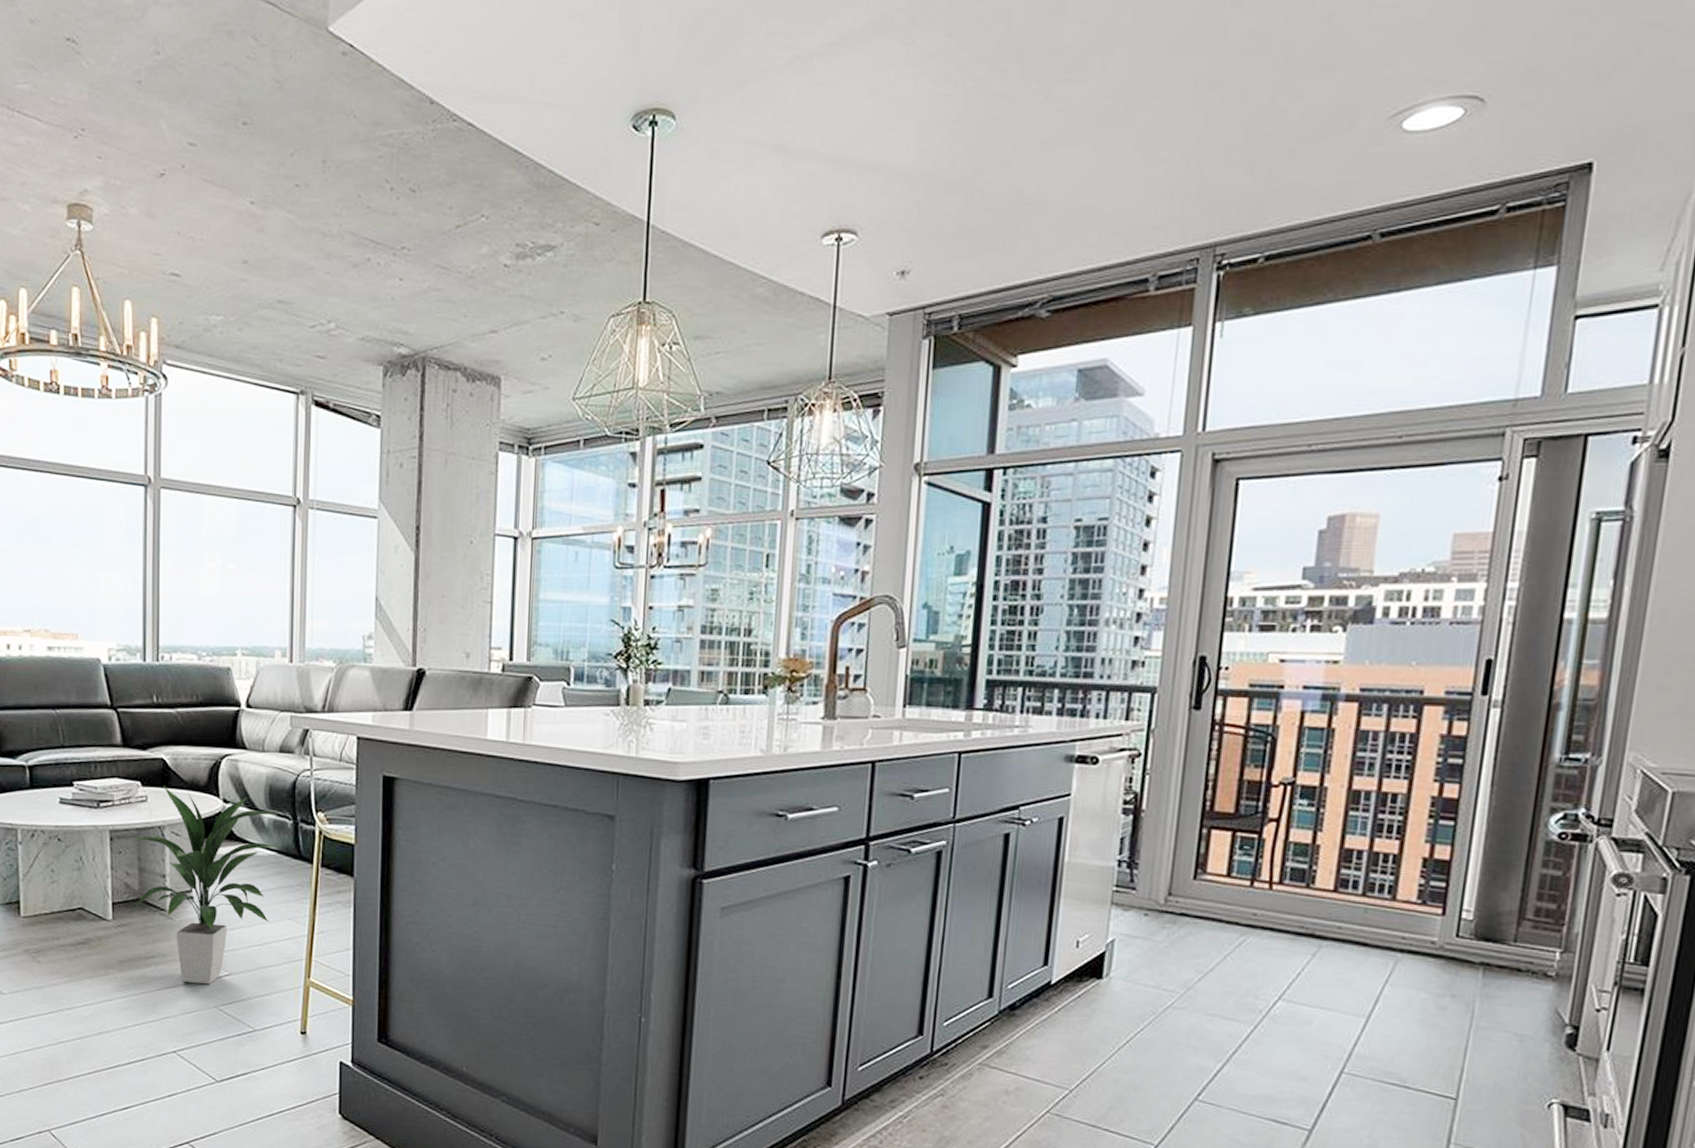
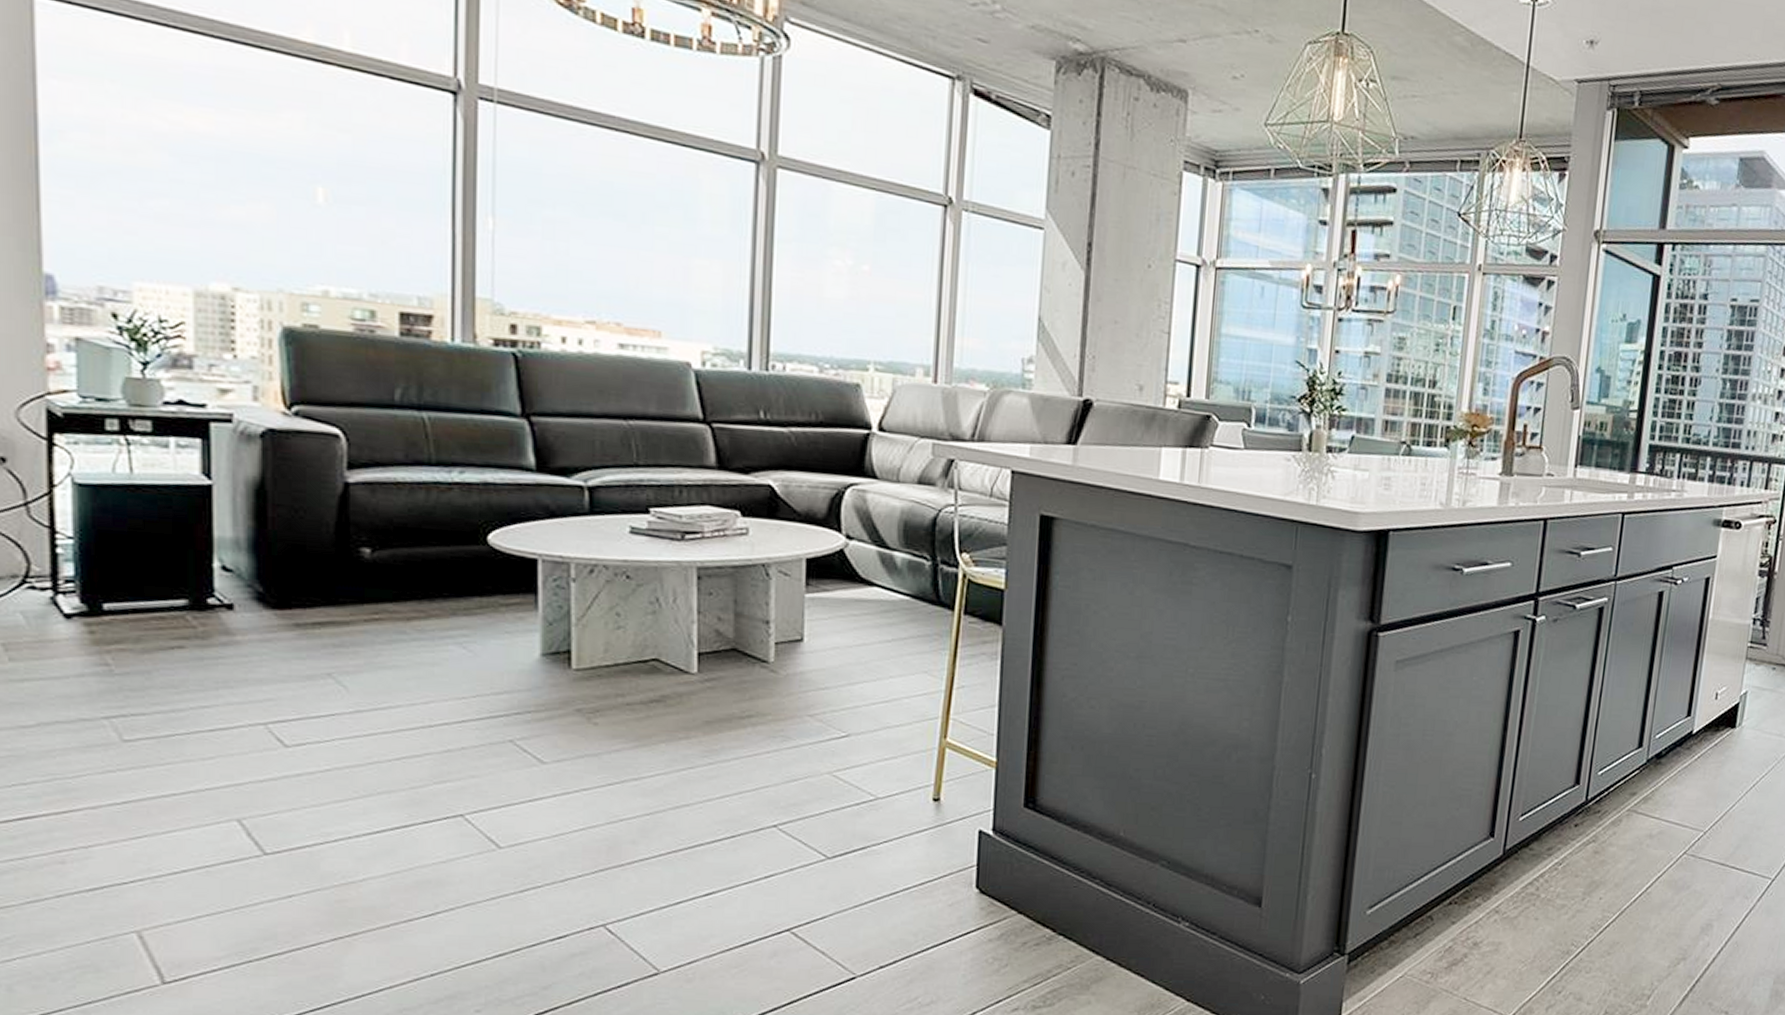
indoor plant: present [131,786,279,985] -> none [723,517,914,748]

